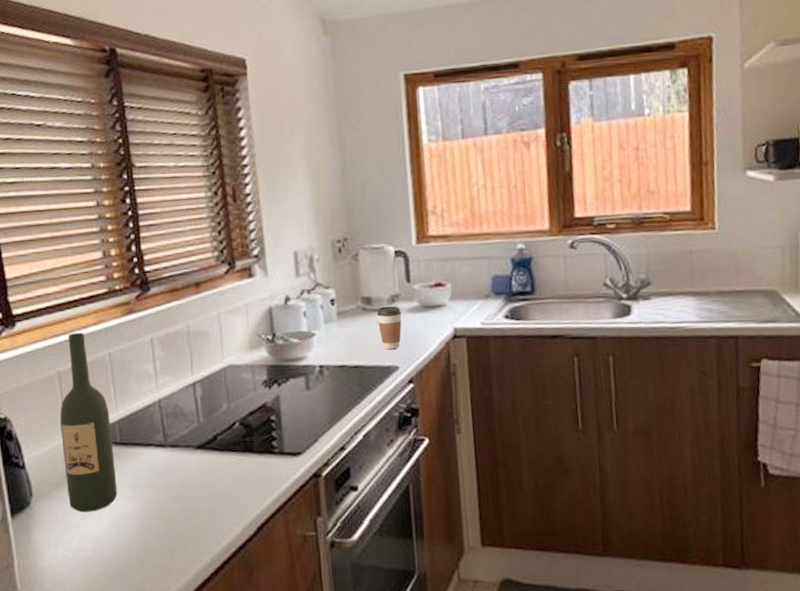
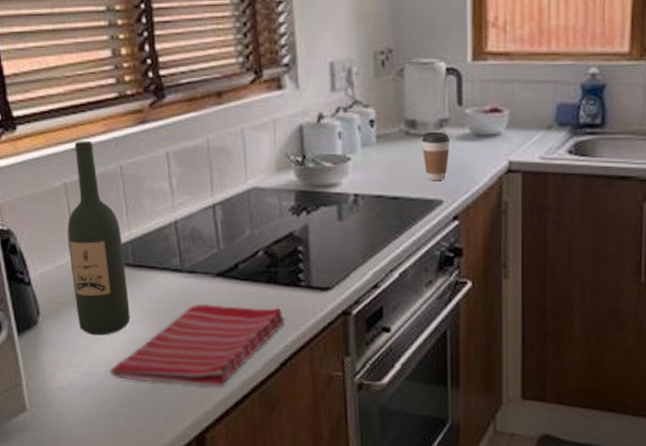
dish towel: none [97,474,261,555] -> present [109,304,285,387]

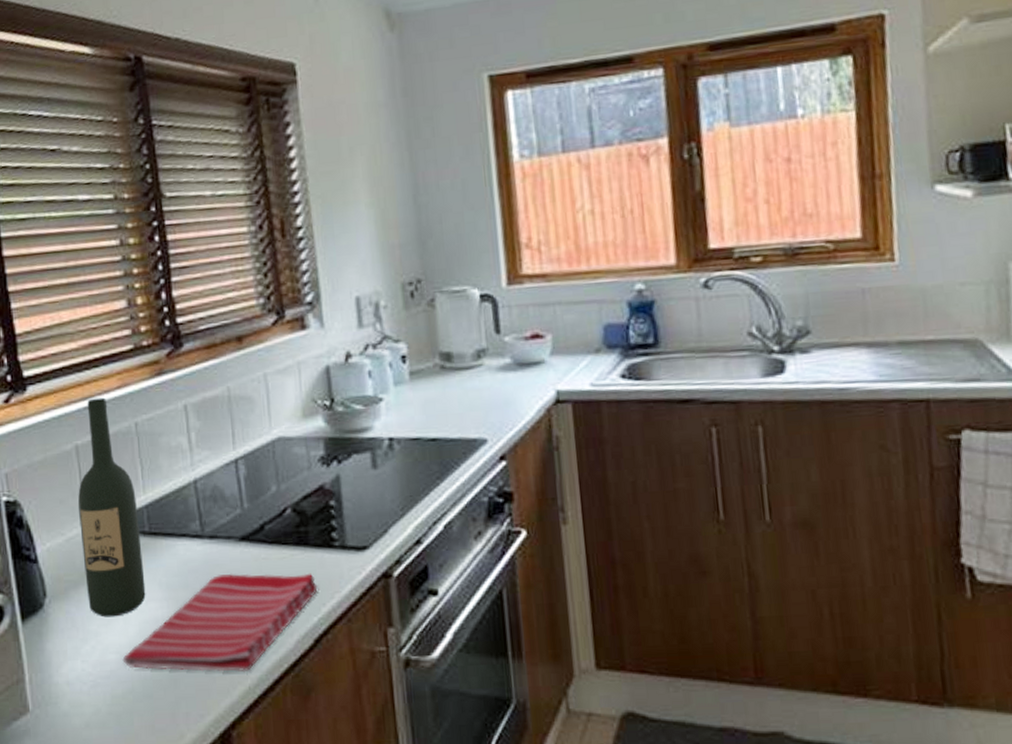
coffee cup: present [421,131,450,181] -> none [458,363,490,418]

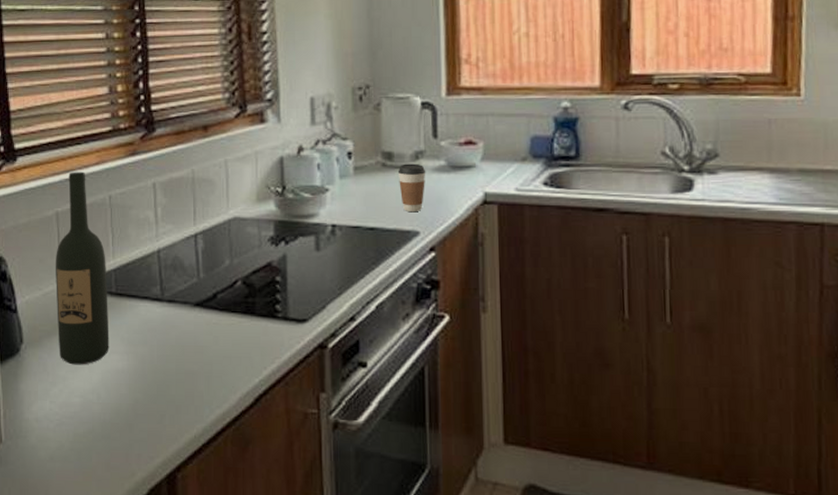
dish towel: present [122,573,318,673] -> none [85,334,261,423]
coffee cup: none [458,363,490,418] -> present [397,163,426,213]

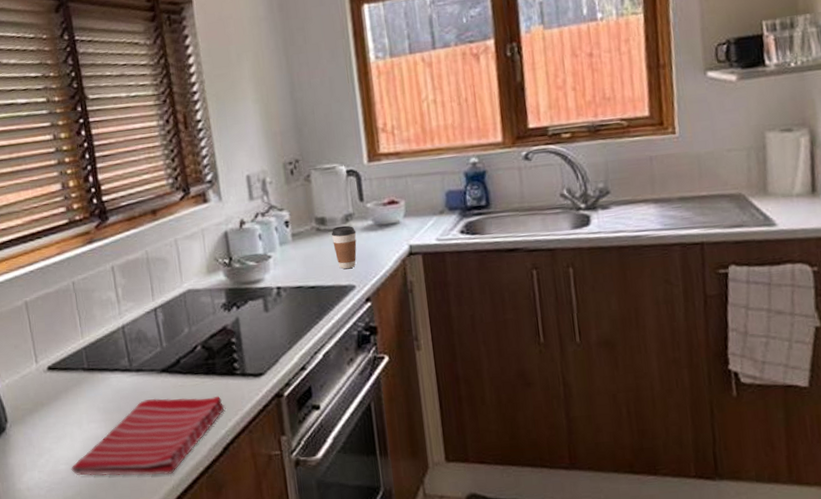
wine bottle: present [56,171,109,365] -> none [29,262,88,437]
dish towel: none [85,334,261,423] -> present [71,395,225,476]

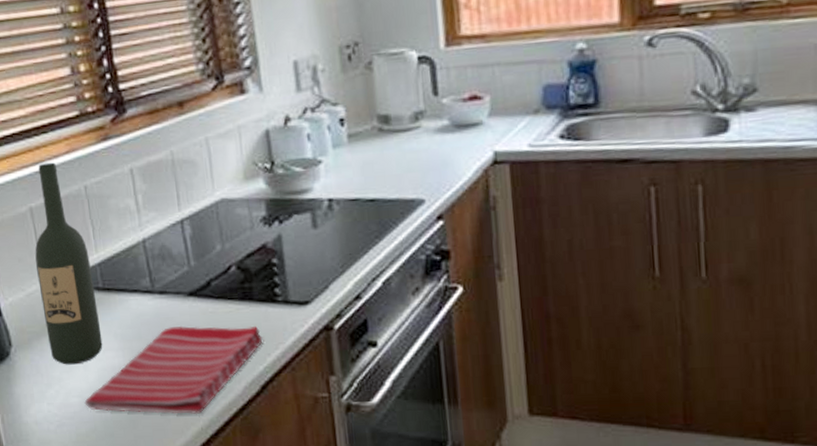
wine bottle: none [29,262,88,437] -> present [35,162,103,365]
coffee cup: present [331,225,357,269] -> none [396,125,428,180]

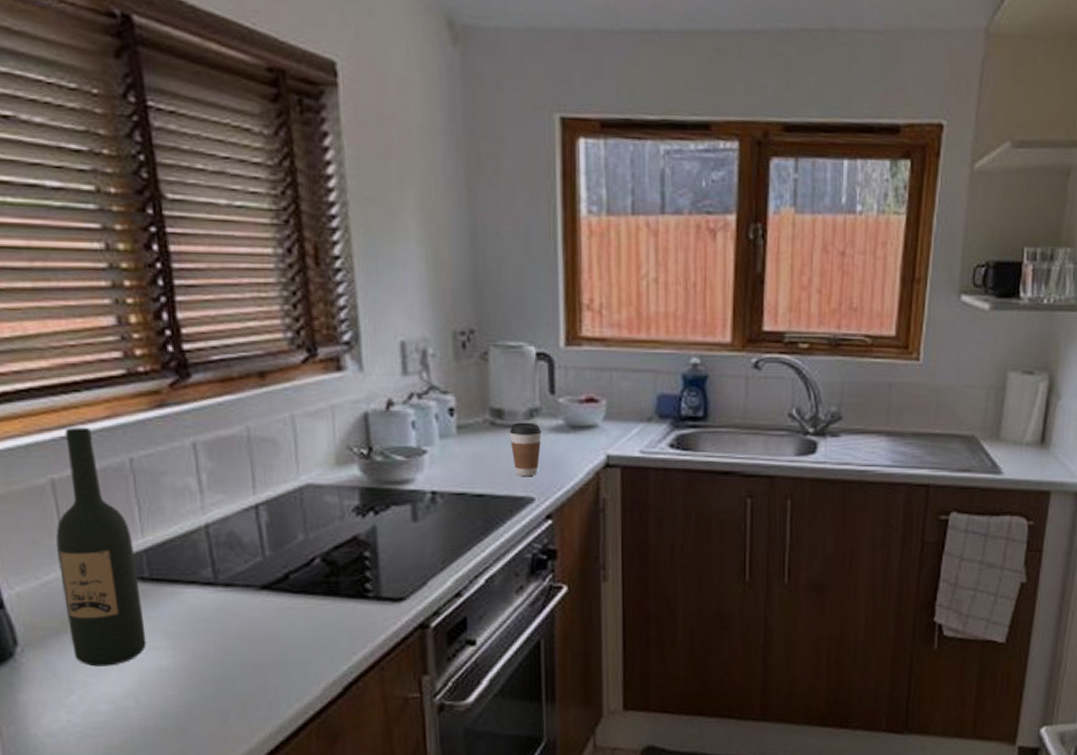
dish towel: present [84,325,263,415] -> none [118,622,349,720]
coffee cup: none [396,125,428,180] -> present [509,422,542,477]

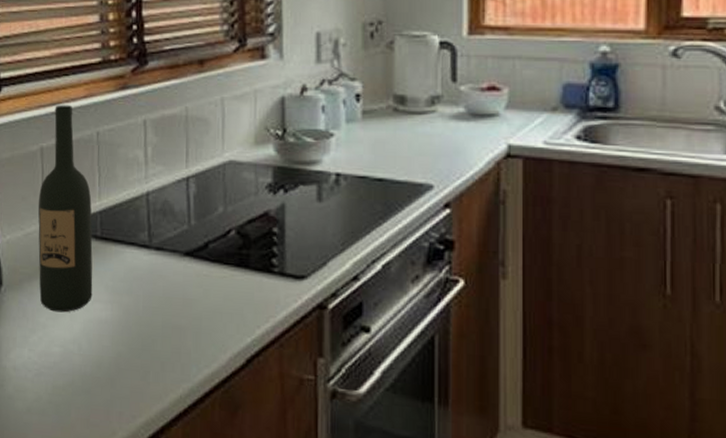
coffee cup: present [509,422,542,477] -> none [410,109,443,164]

